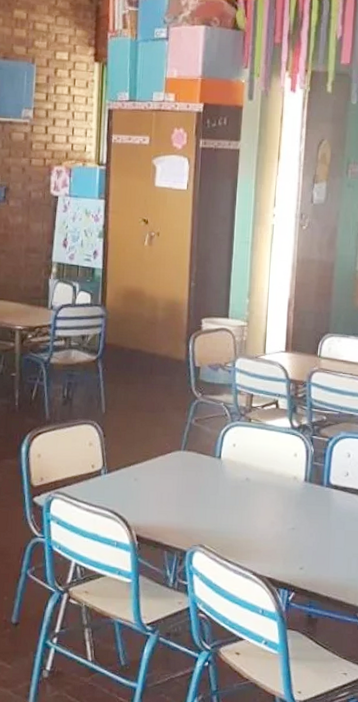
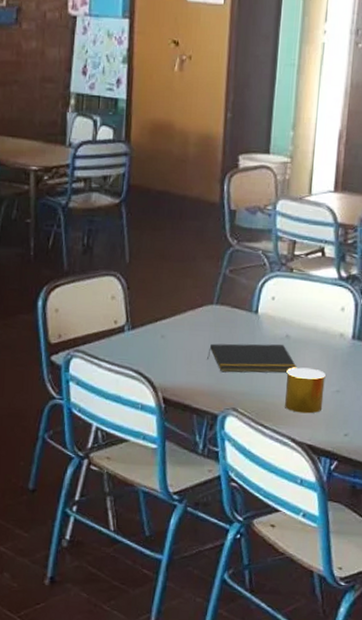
notepad: none [176,486,257,513] -> present [207,343,297,373]
cup: none [246,507,282,549] -> present [285,367,326,414]

